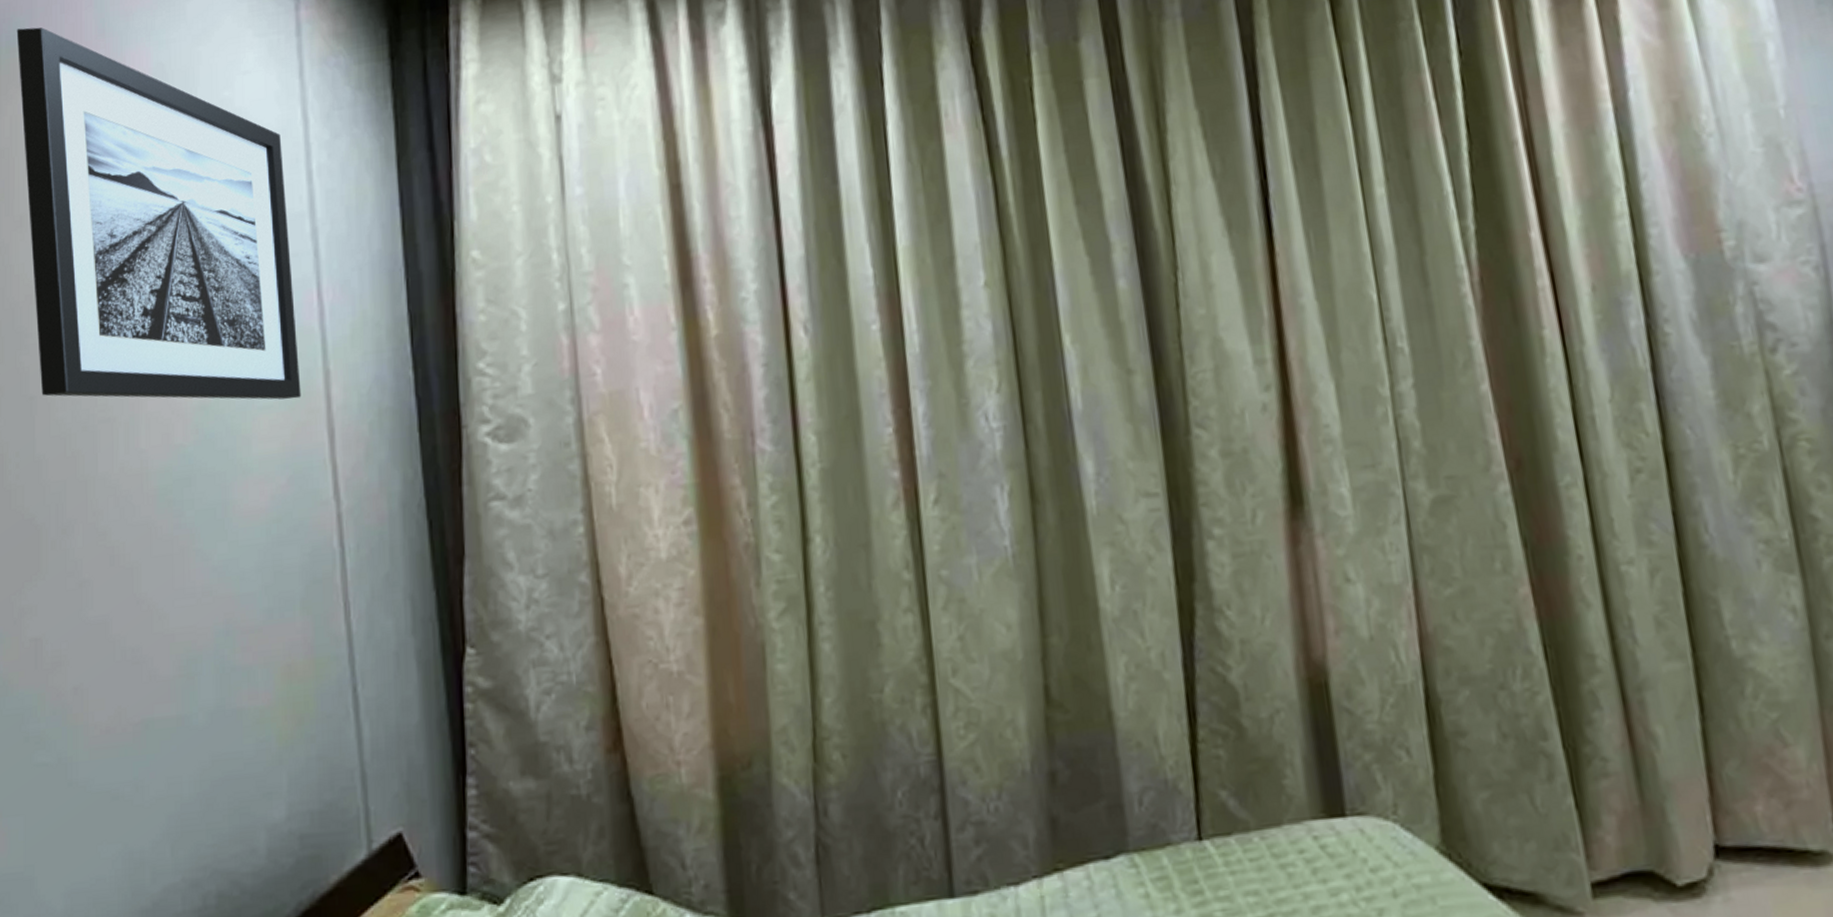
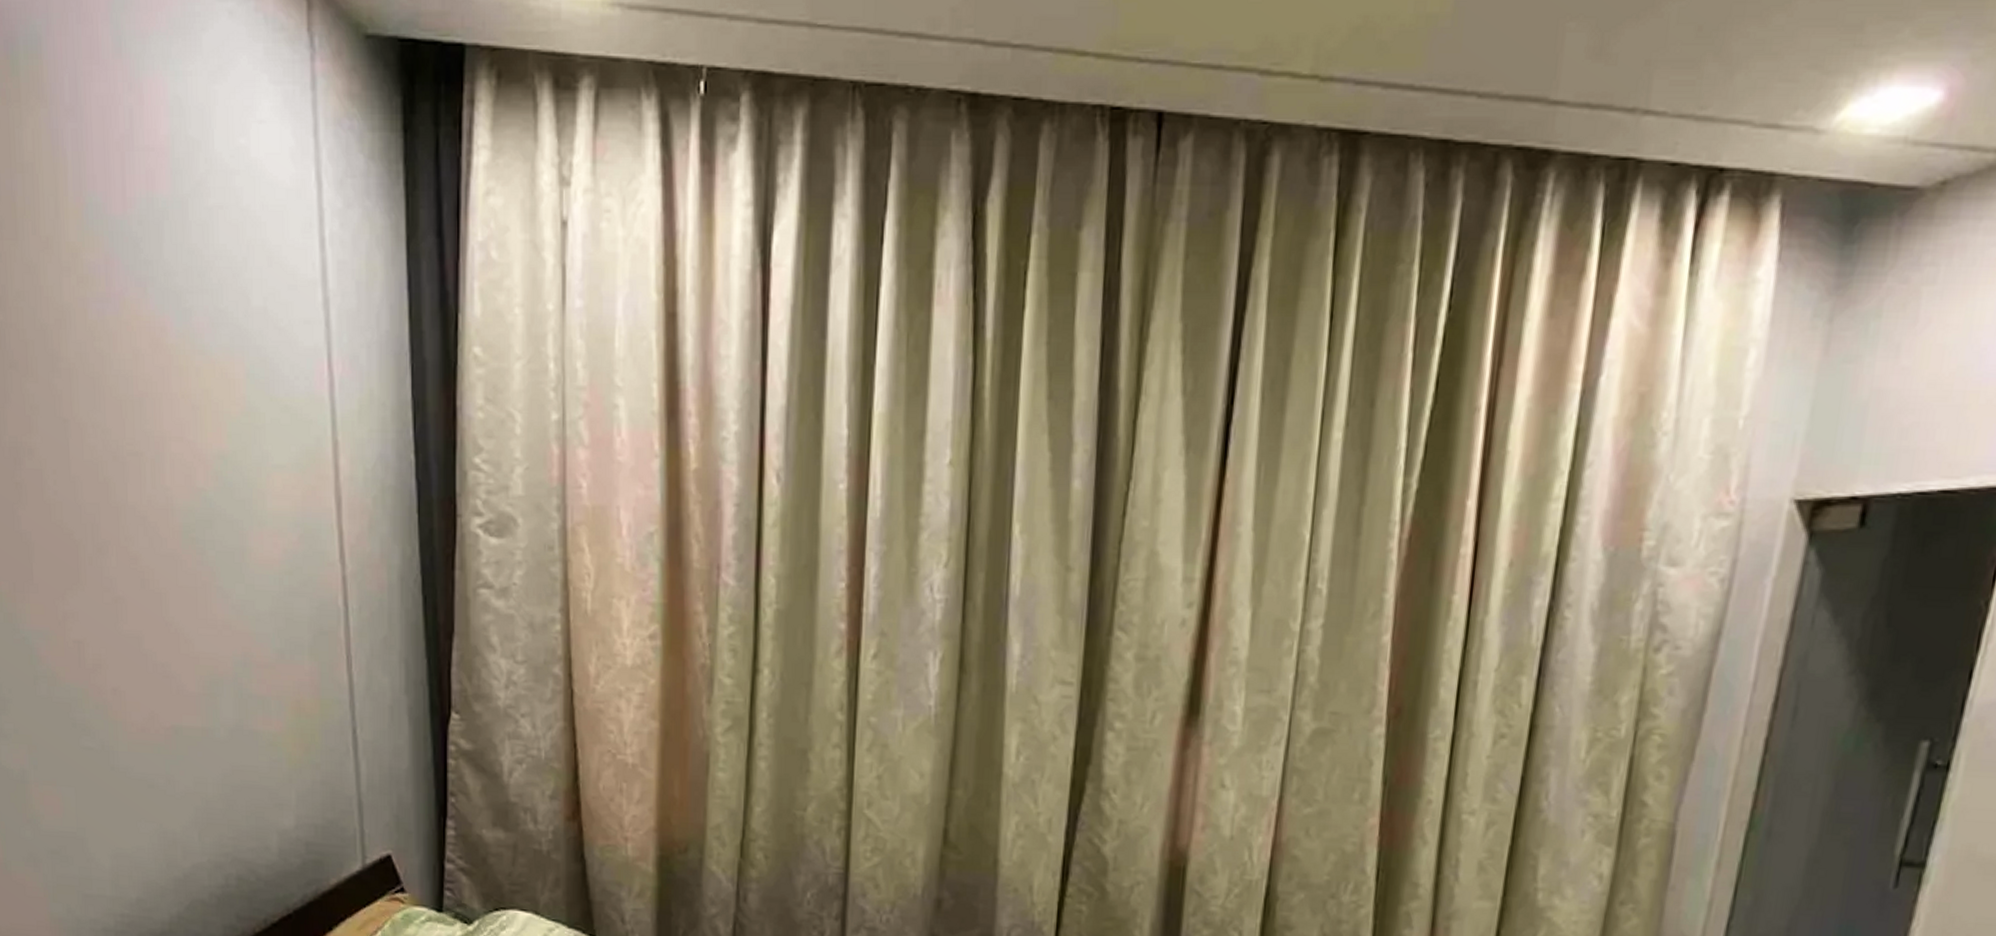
wall art: present [16,27,302,400] -> none [33,33,312,463]

